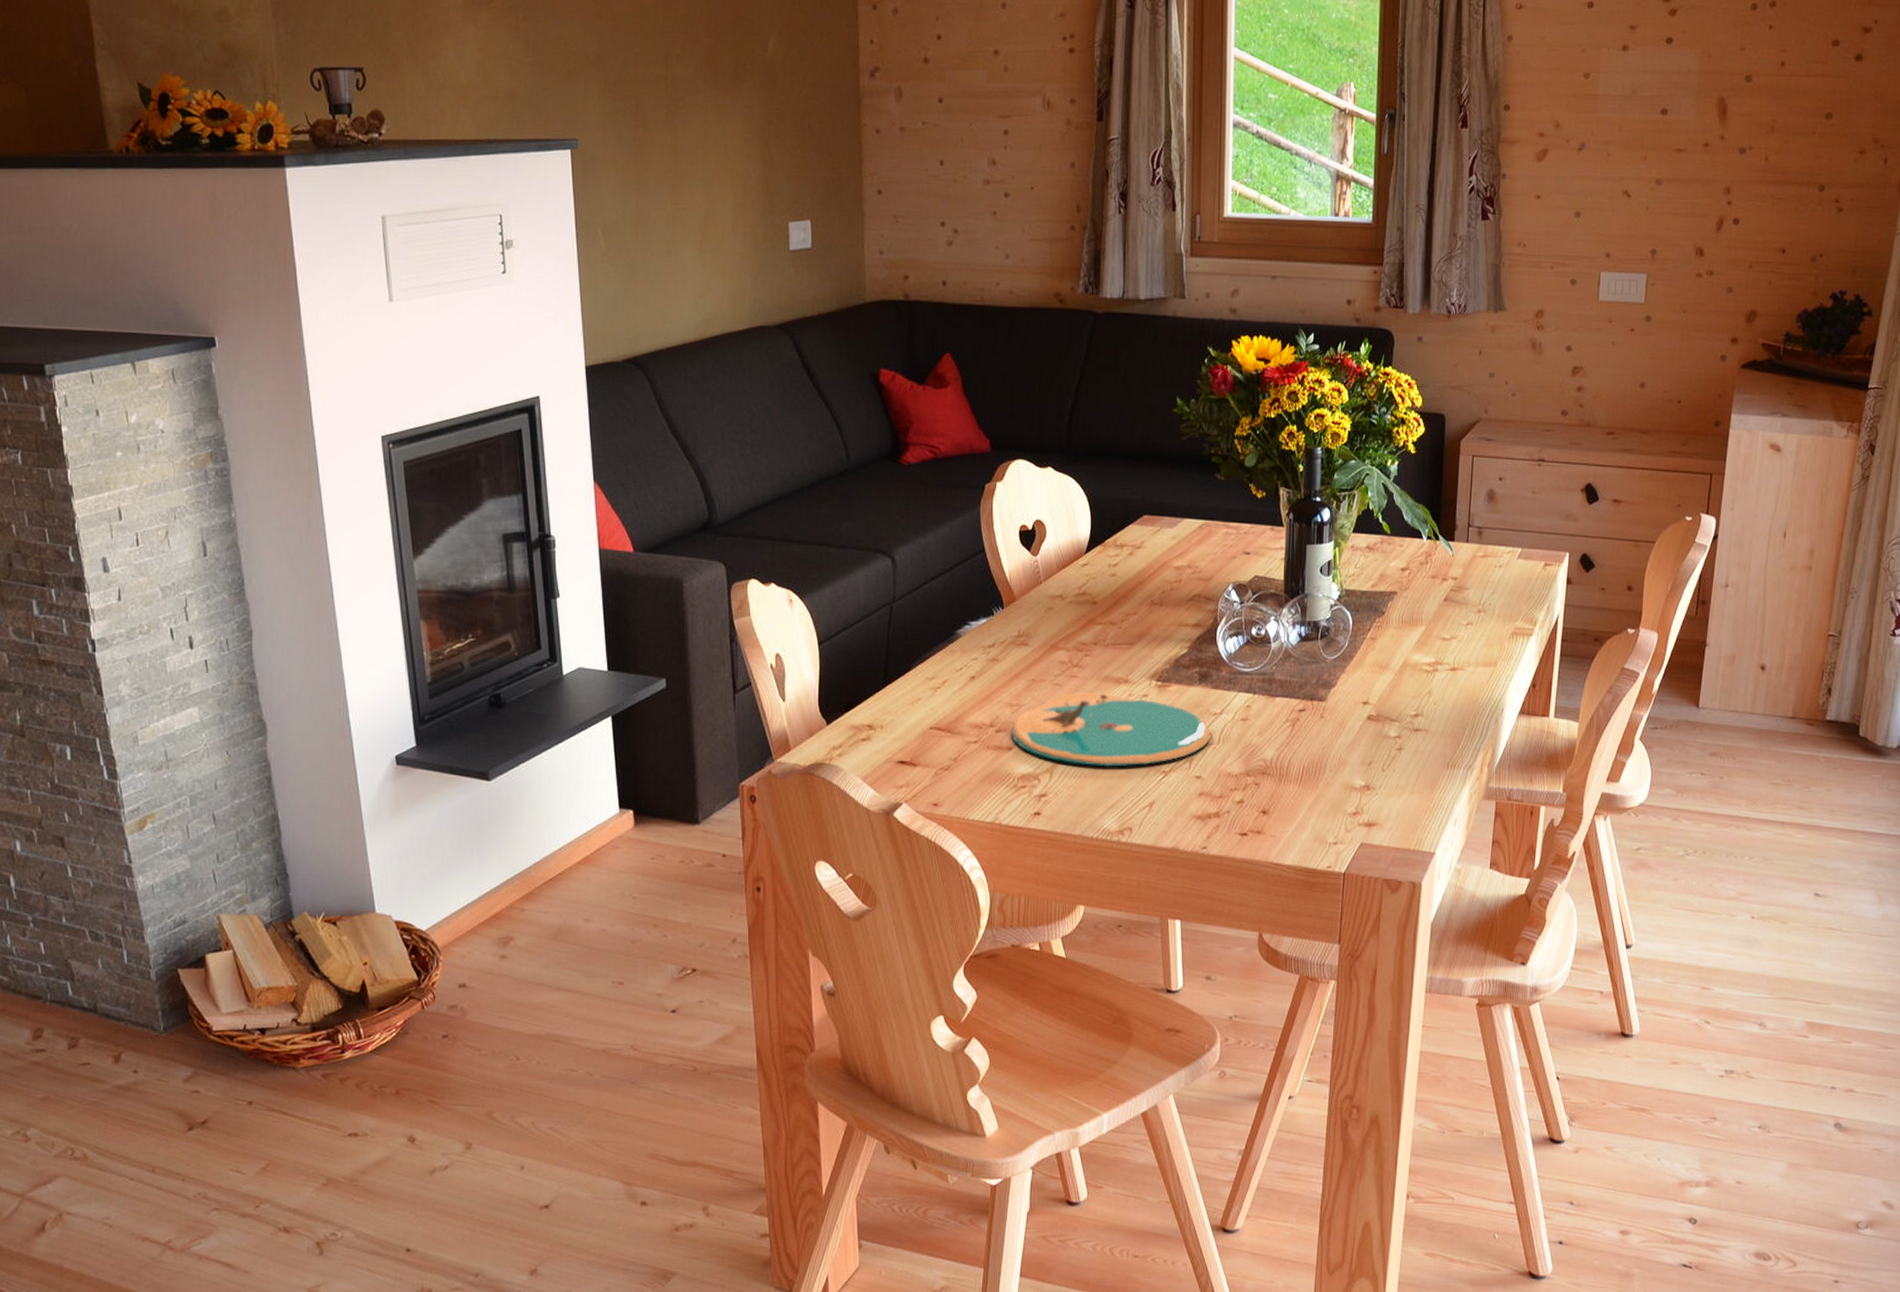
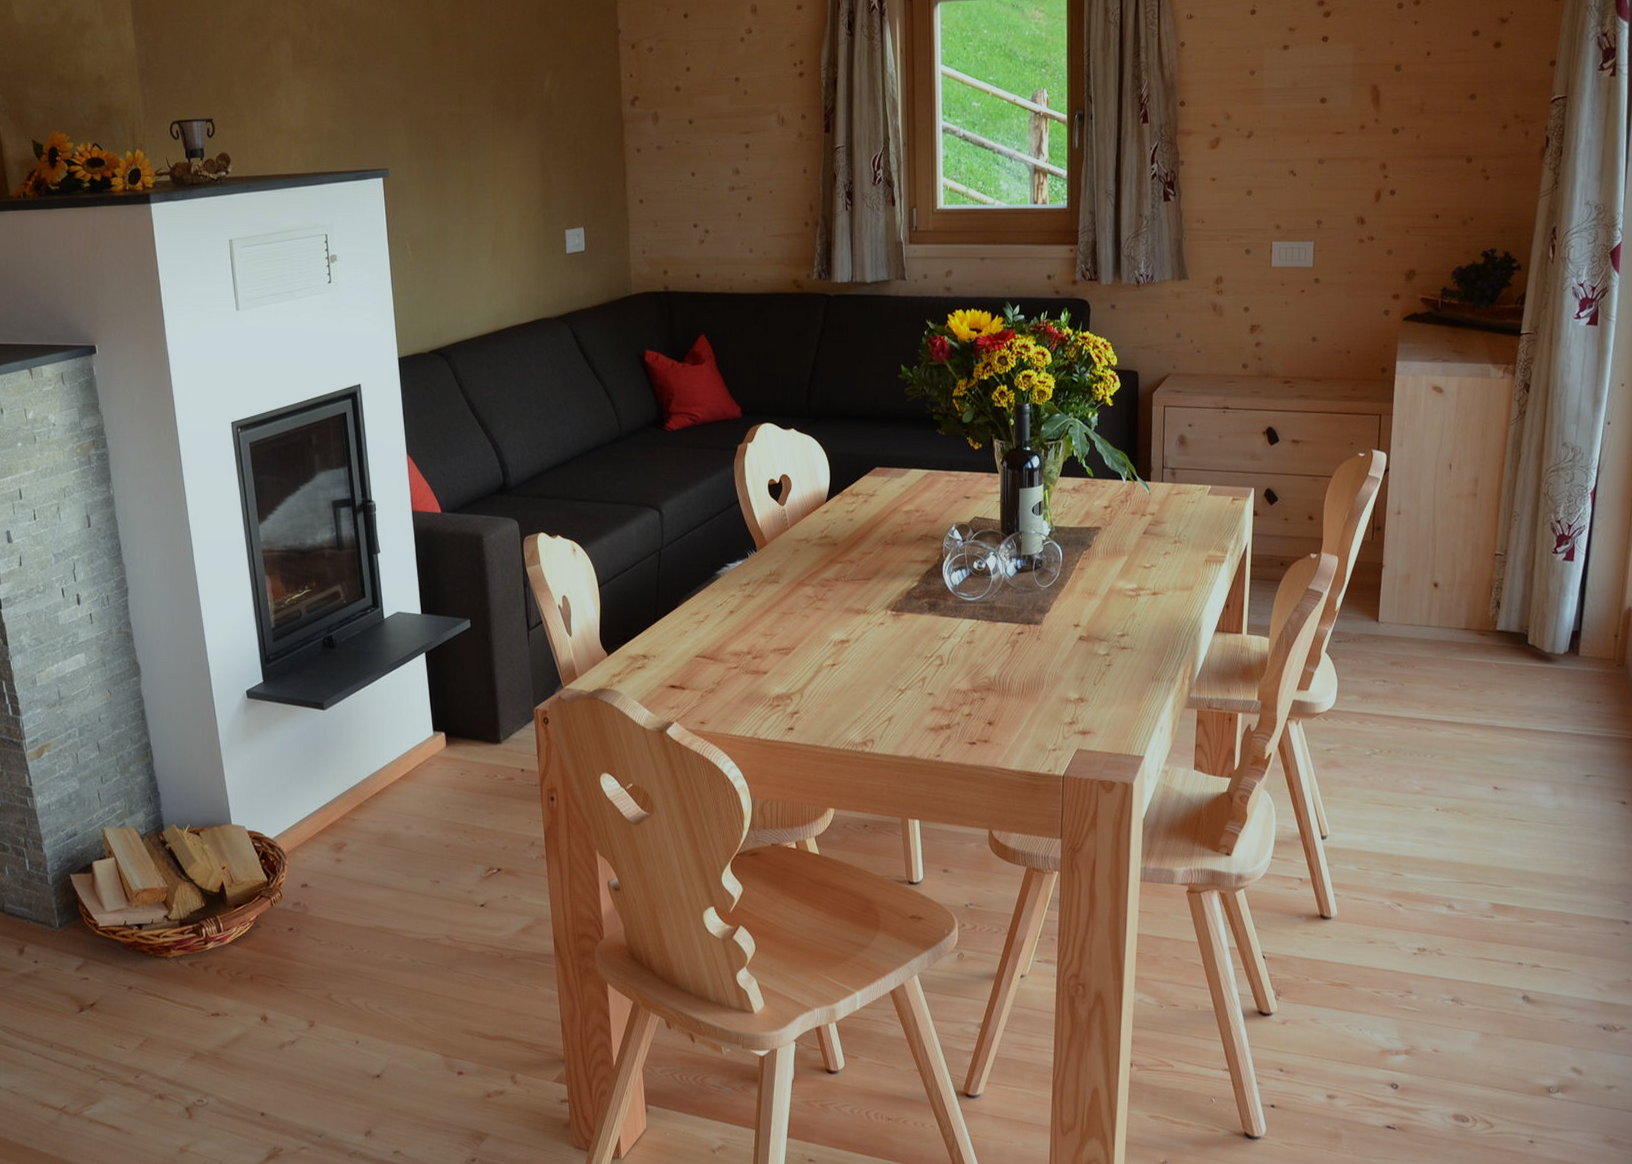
plate: present [1012,693,1210,767] -> none [766,622,940,687]

